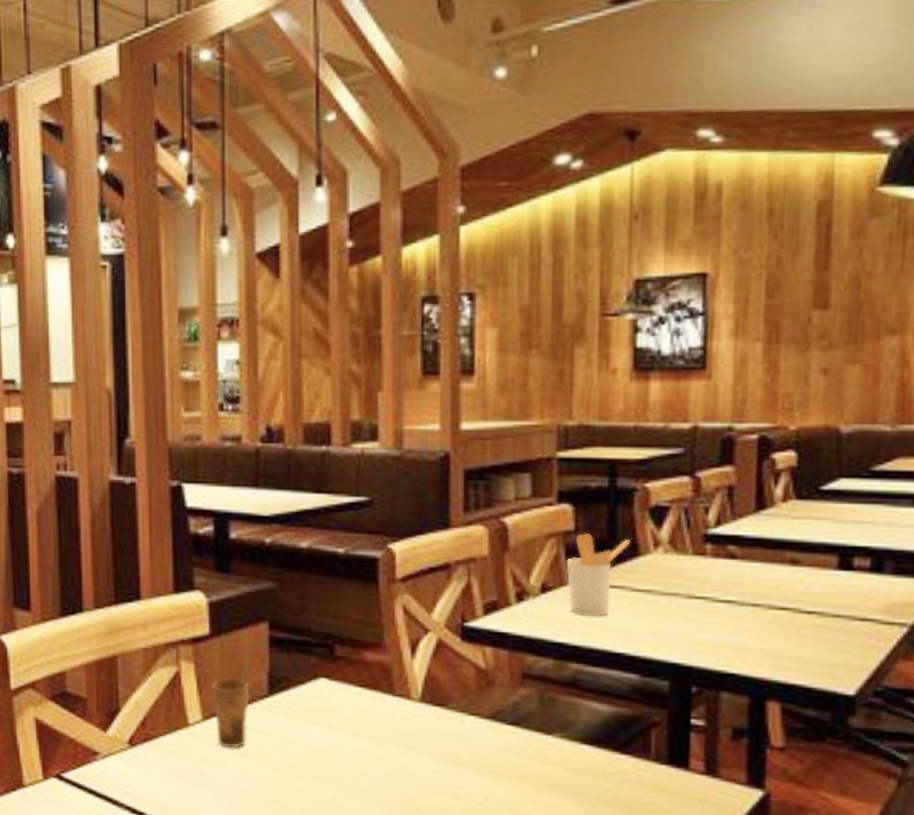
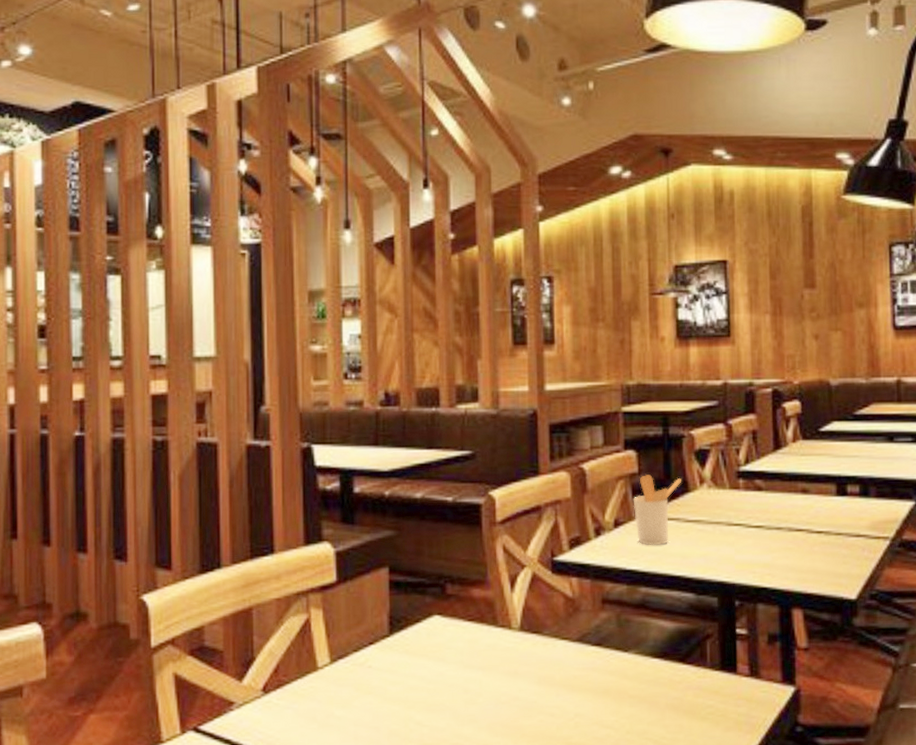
cup: present [210,669,249,748] -> none [337,612,372,687]

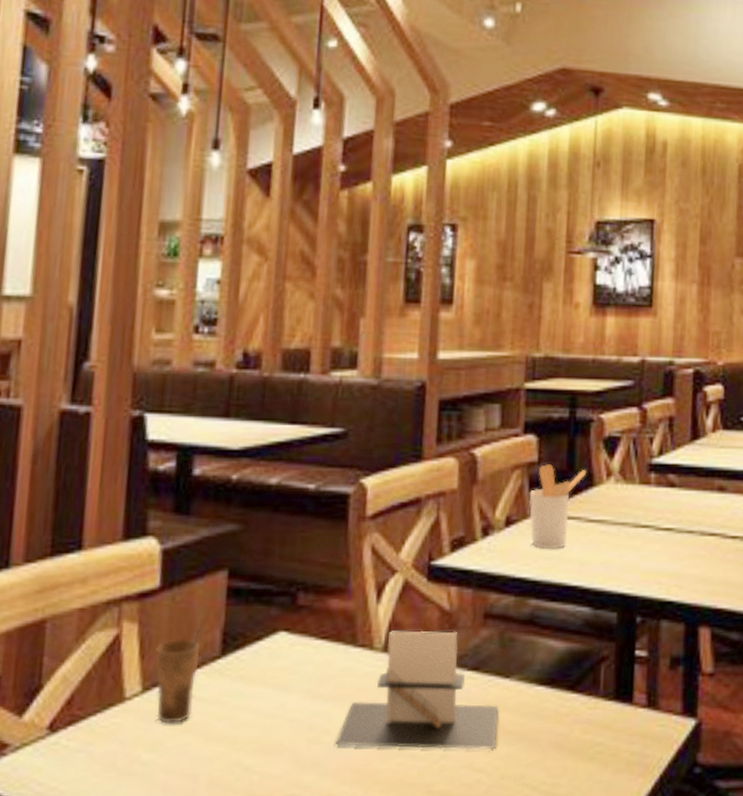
cup: none [337,612,372,687] -> present [154,627,201,724]
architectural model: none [487,613,621,710] -> present [336,630,499,750]

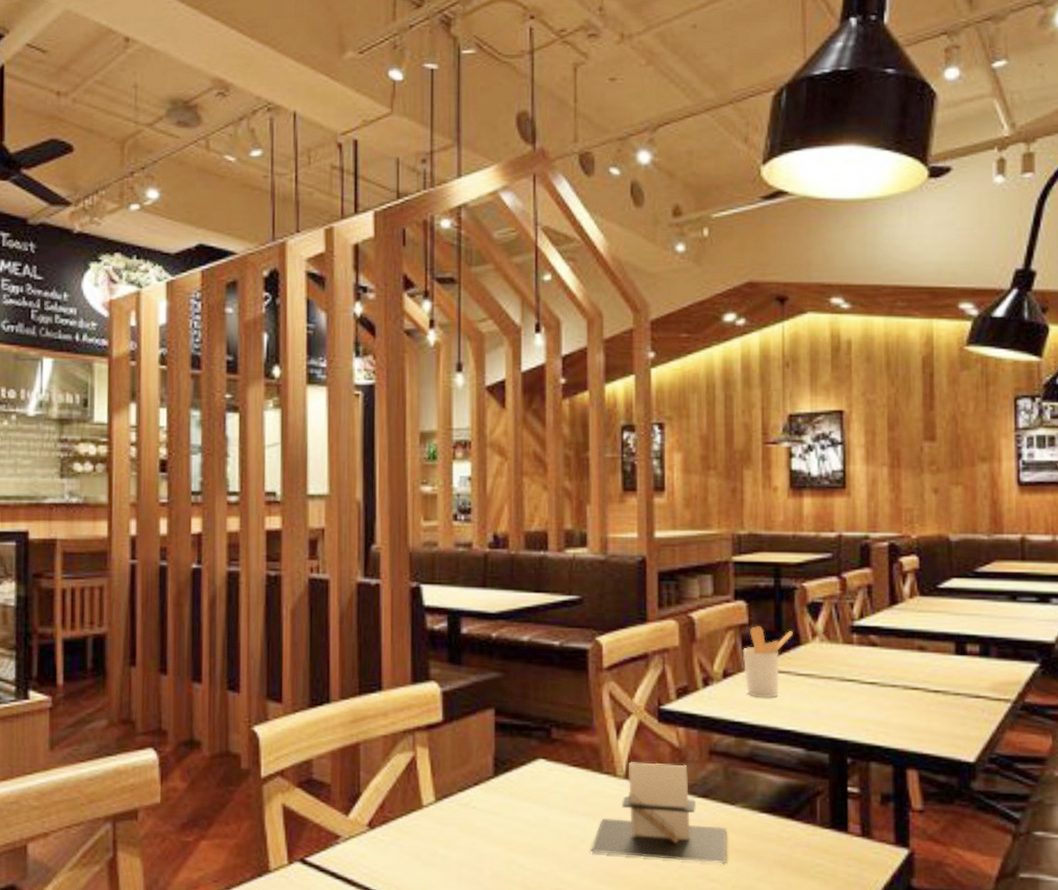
cup: present [154,627,201,724] -> none [442,753,477,827]

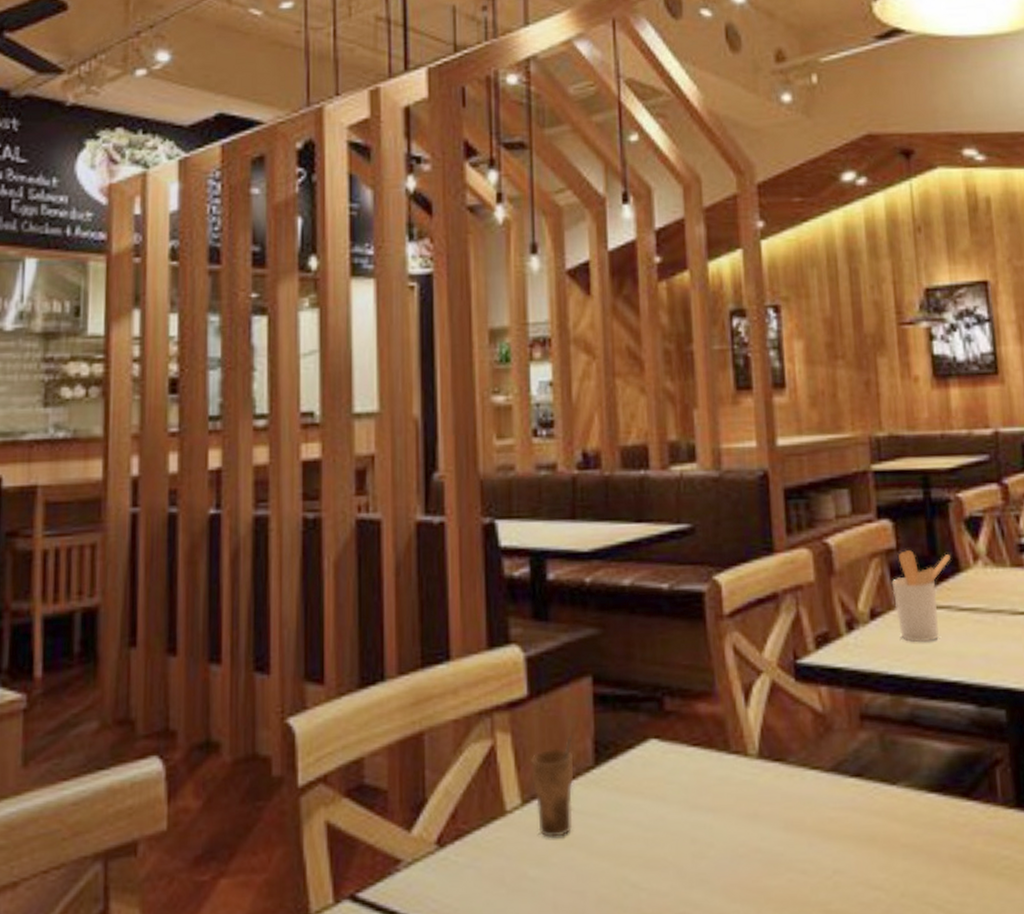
cup: none [442,753,477,827] -> present [529,736,573,838]
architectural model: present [591,762,727,863] -> none [721,734,891,865]

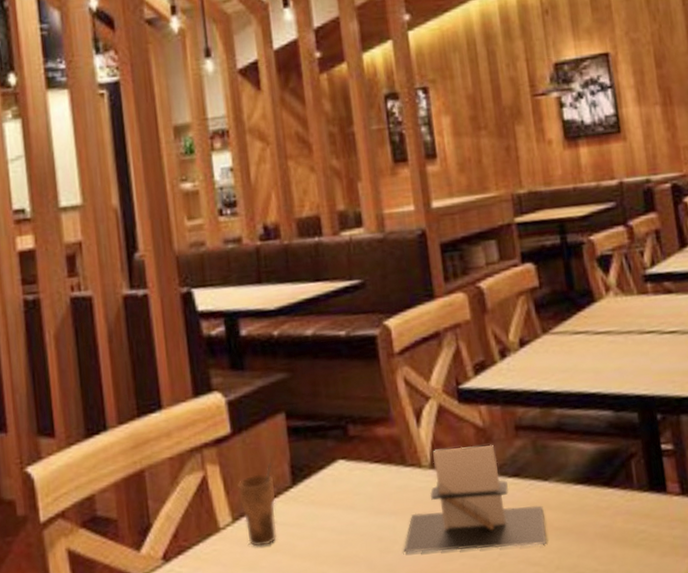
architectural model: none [721,734,891,865] -> present [404,444,546,553]
utensil holder: present [891,550,950,642] -> none [536,287,586,363]

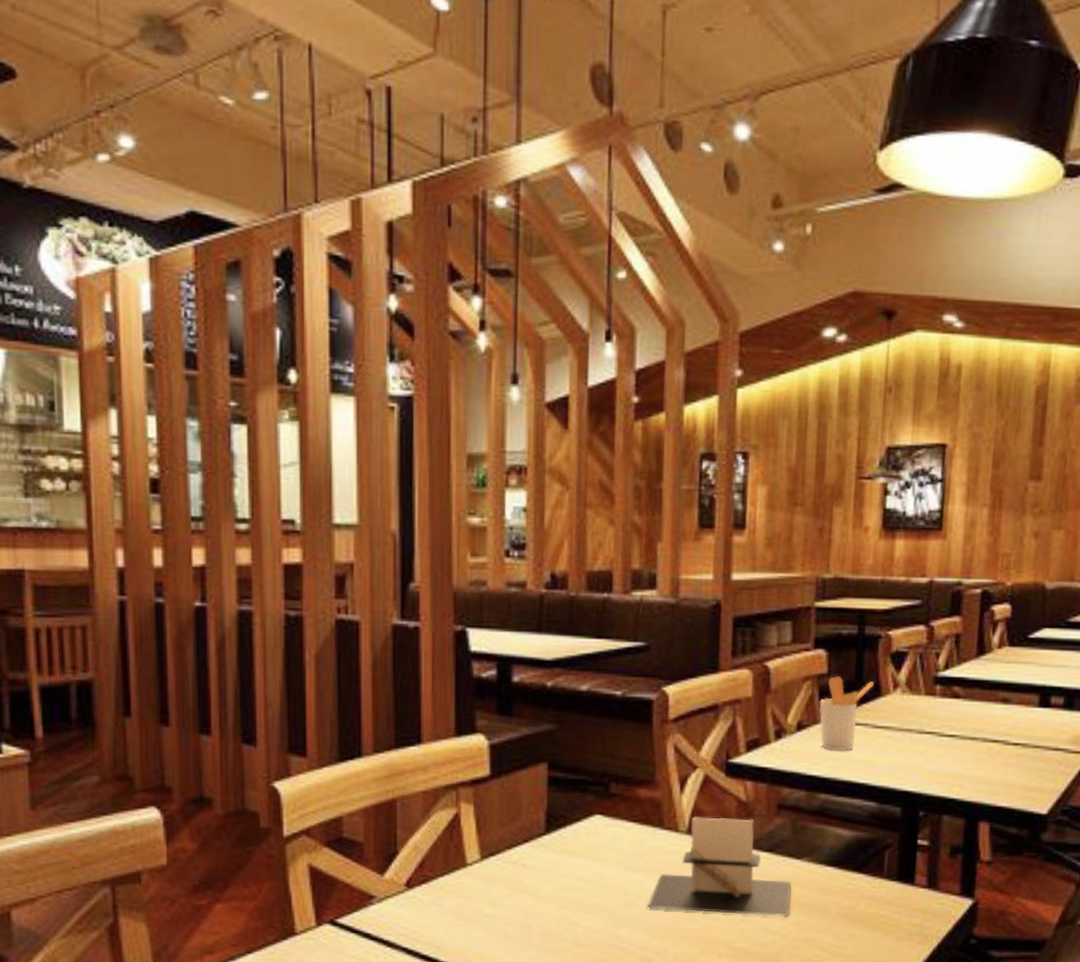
cup: present [236,463,277,547] -> none [489,809,527,885]
utensil holder: none [536,287,586,363] -> present [819,676,874,751]

